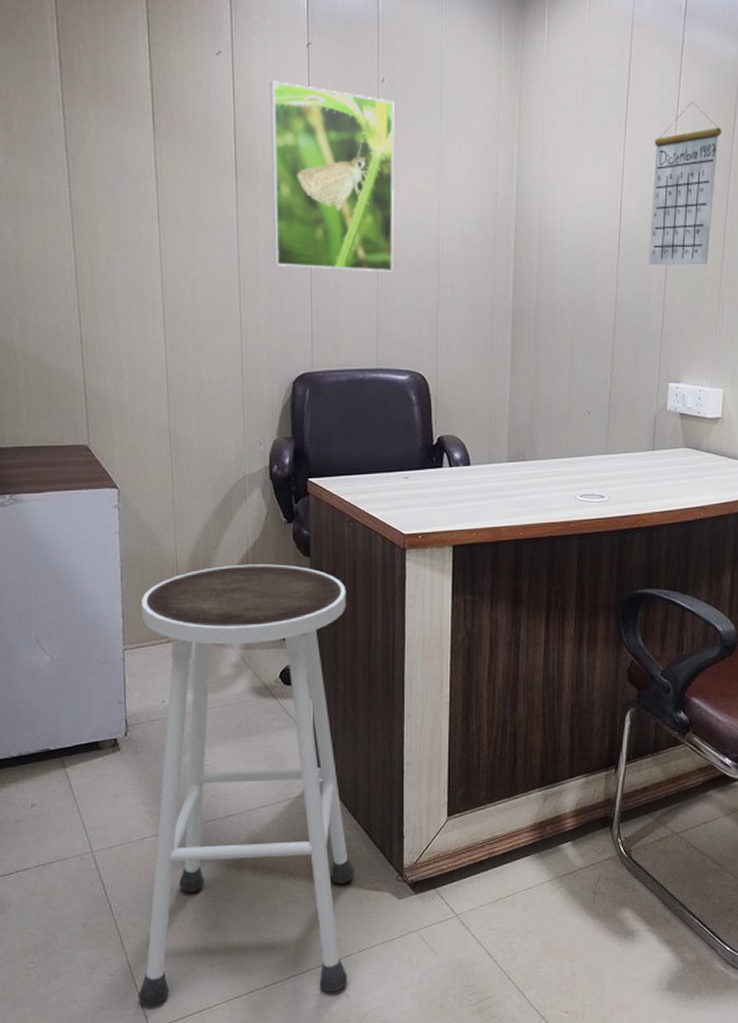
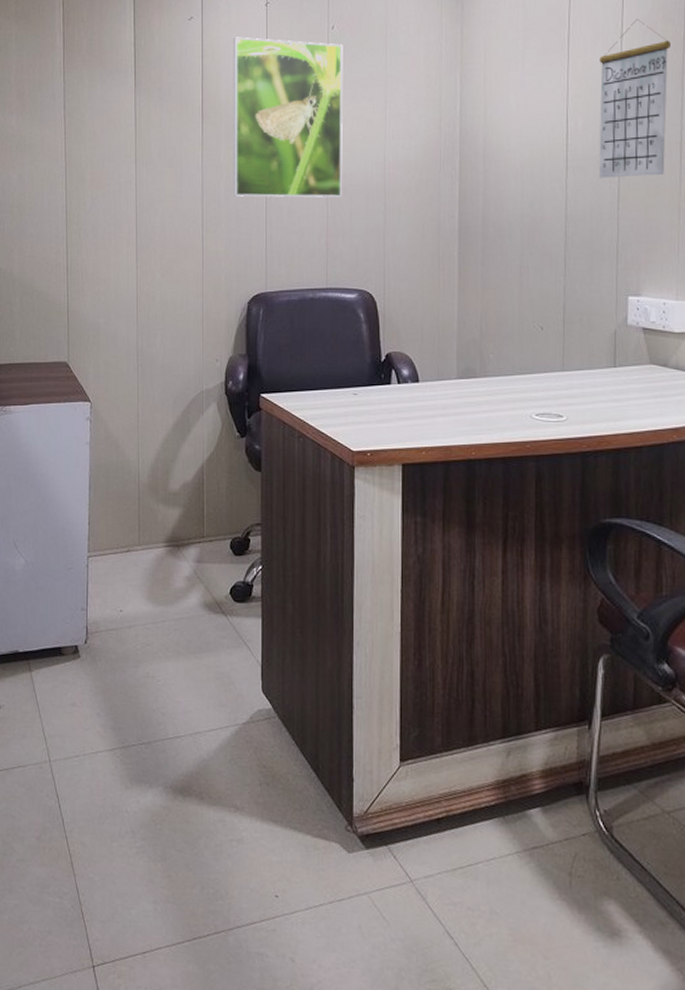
stool: present [137,564,354,1006] -> none [83,477,301,954]

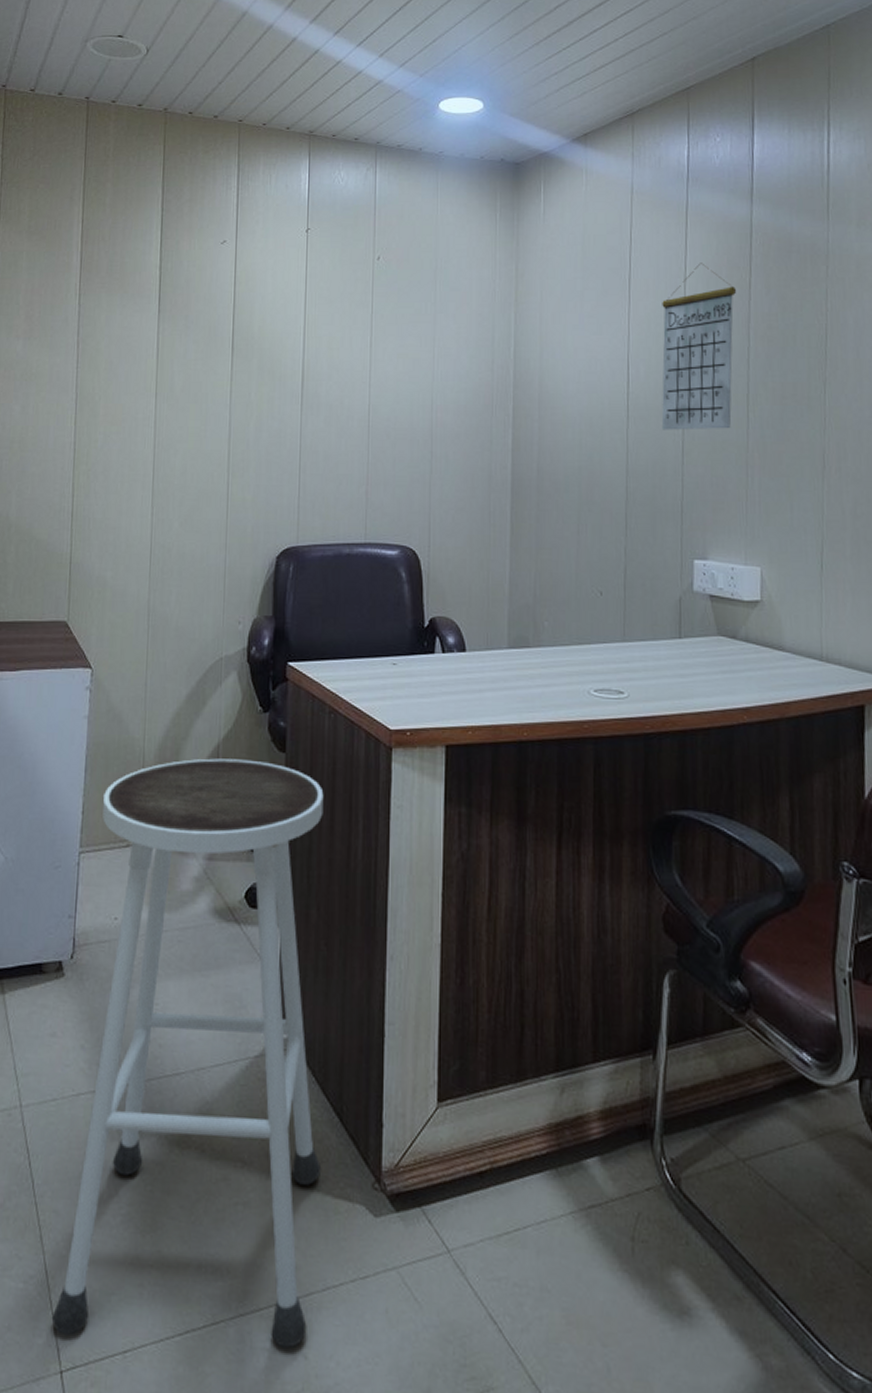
stool: none [83,477,301,954] -> present [51,758,324,1349]
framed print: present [233,37,343,198] -> none [264,264,389,442]

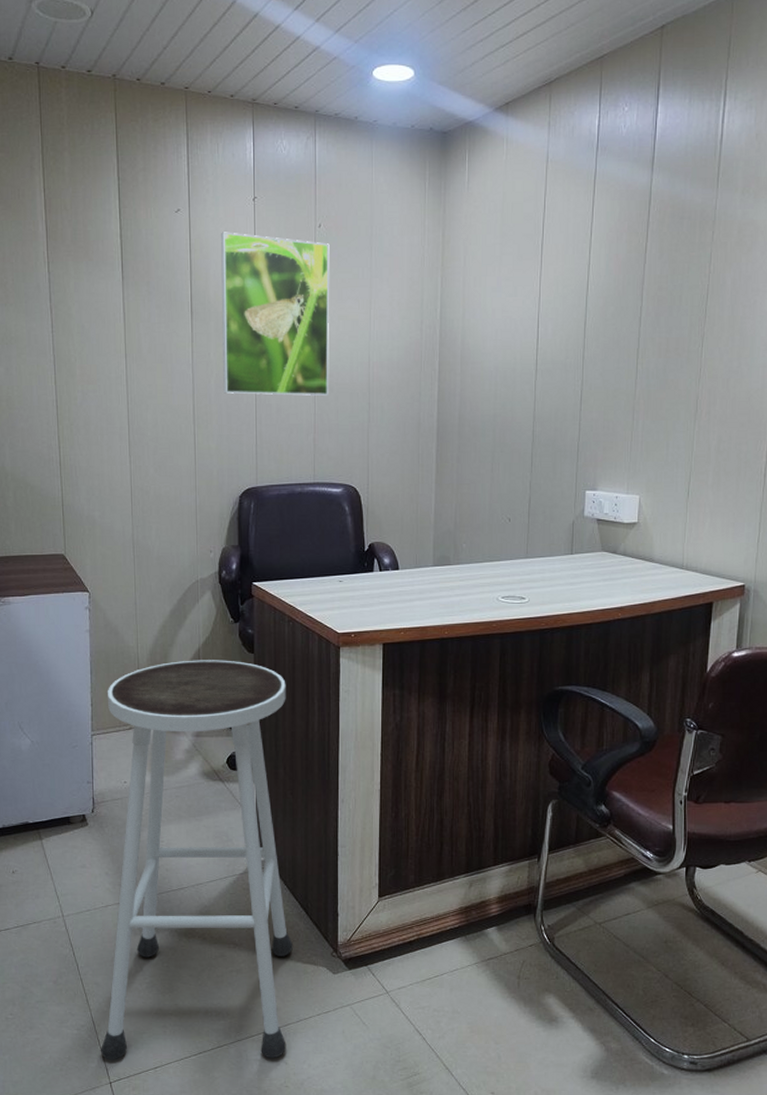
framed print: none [264,264,389,442] -> present [221,232,330,396]
calendar: present [661,263,736,430] -> none [564,229,633,381]

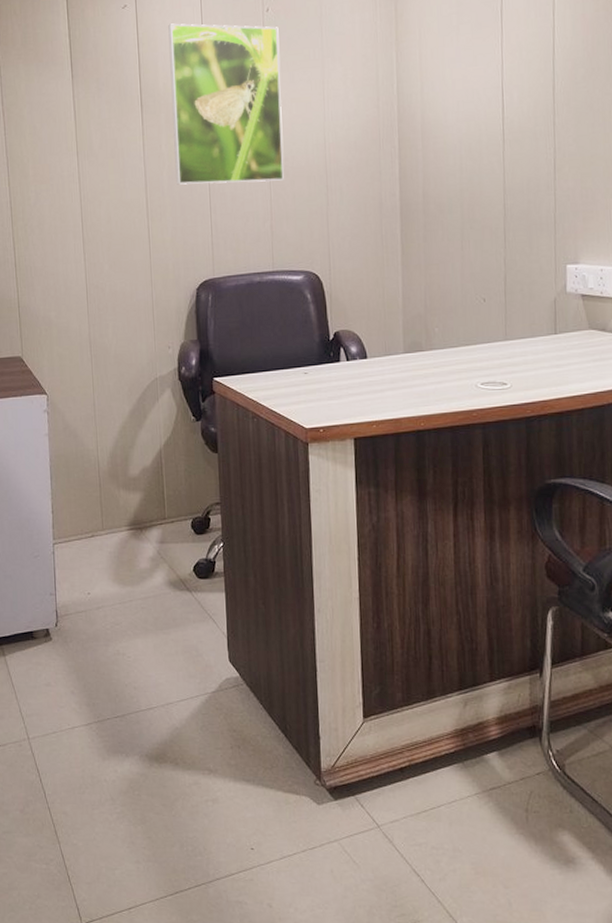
stool: present [100,660,293,1060] -> none [68,461,272,901]

